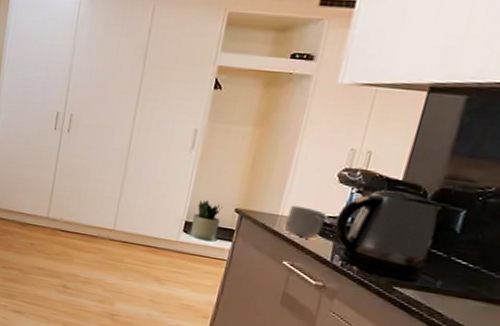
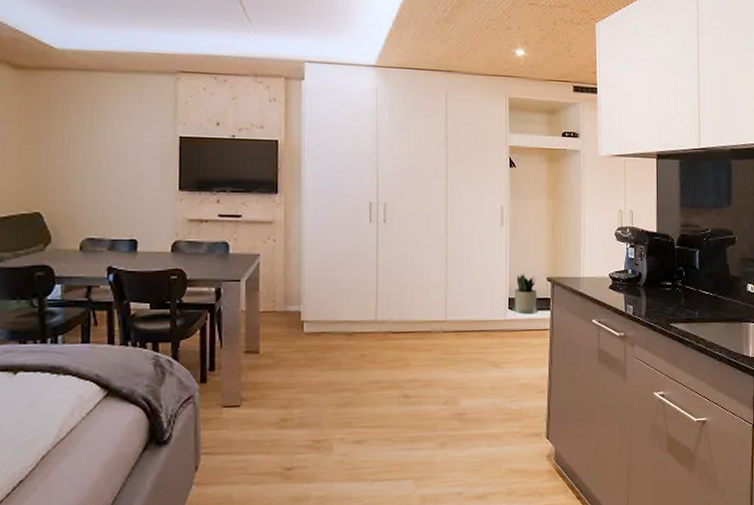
mug: present [284,205,327,240] -> none [587,266,615,295]
kettle: present [334,190,442,283] -> none [622,242,686,318]

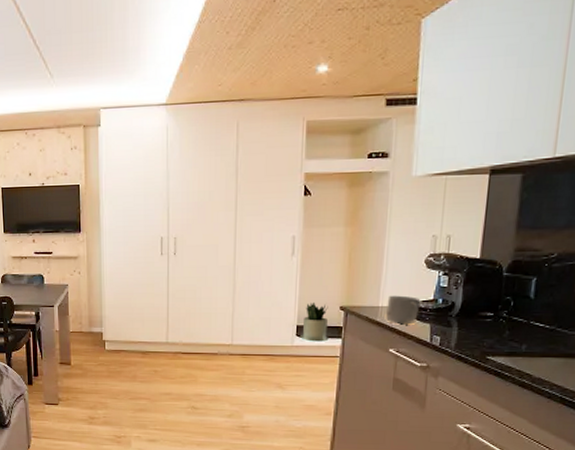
mug: none [587,266,615,295] -> present [386,295,421,325]

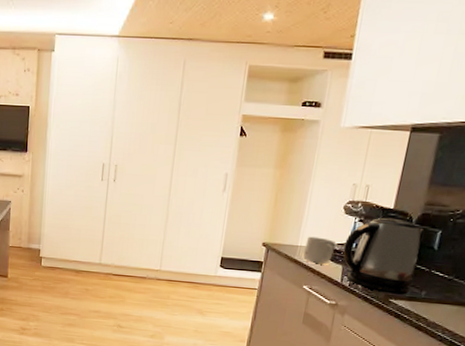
planter: present [300,303,329,342] -> none [223,237,252,275]
kettle: none [429,269,516,350] -> present [342,218,423,295]

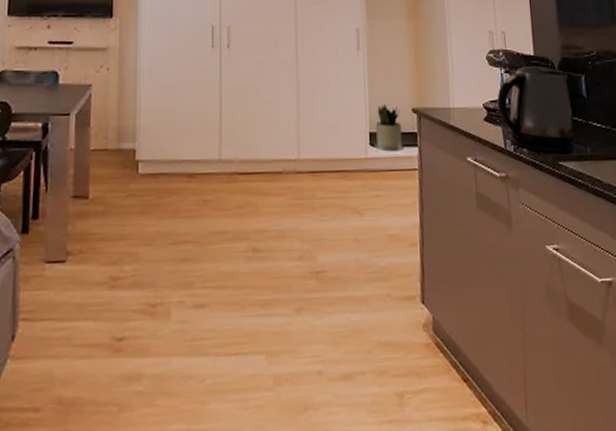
planter: none [223,237,252,275] -> present [374,104,405,152]
mug: present [303,236,337,265] -> none [457,95,489,129]

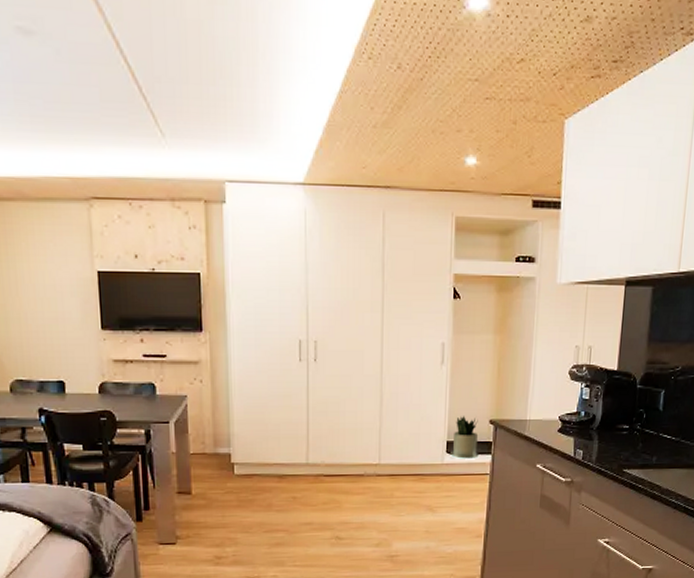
kettle: present [497,67,574,155] -> none [573,381,648,463]

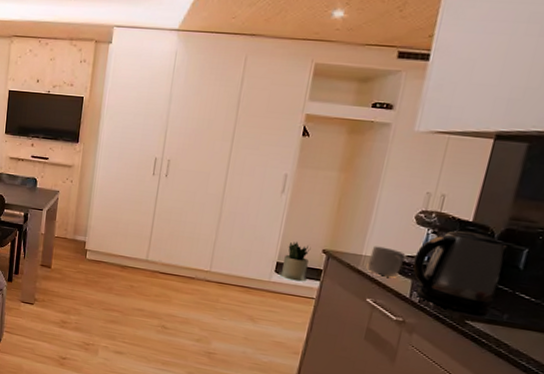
mug: none [533,408,566,439] -> present [367,246,406,278]
kettle: none [573,381,648,463] -> present [412,231,507,317]

